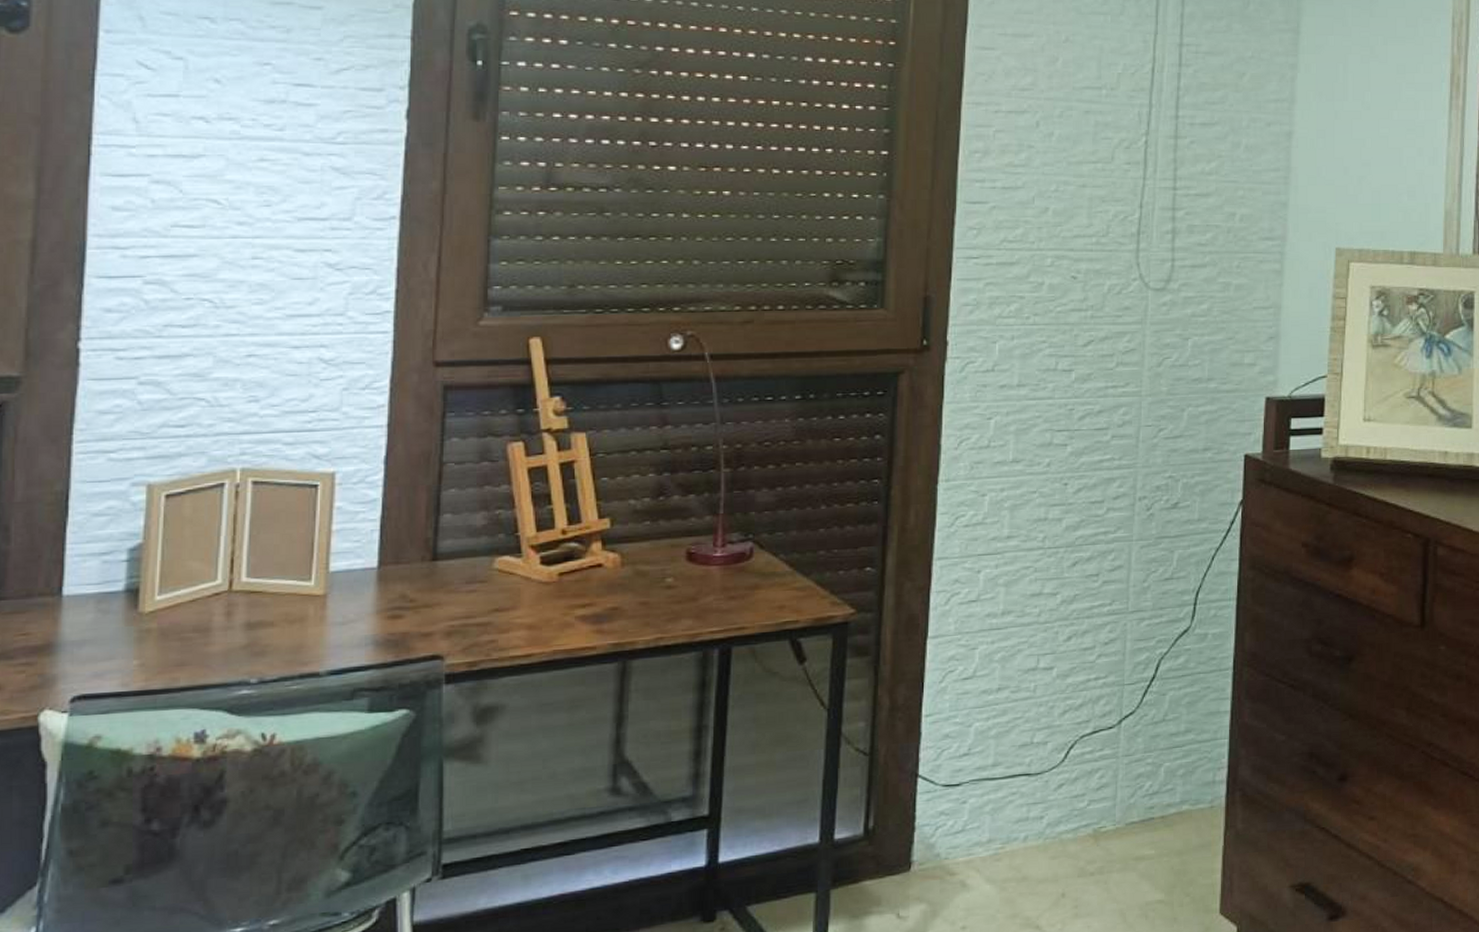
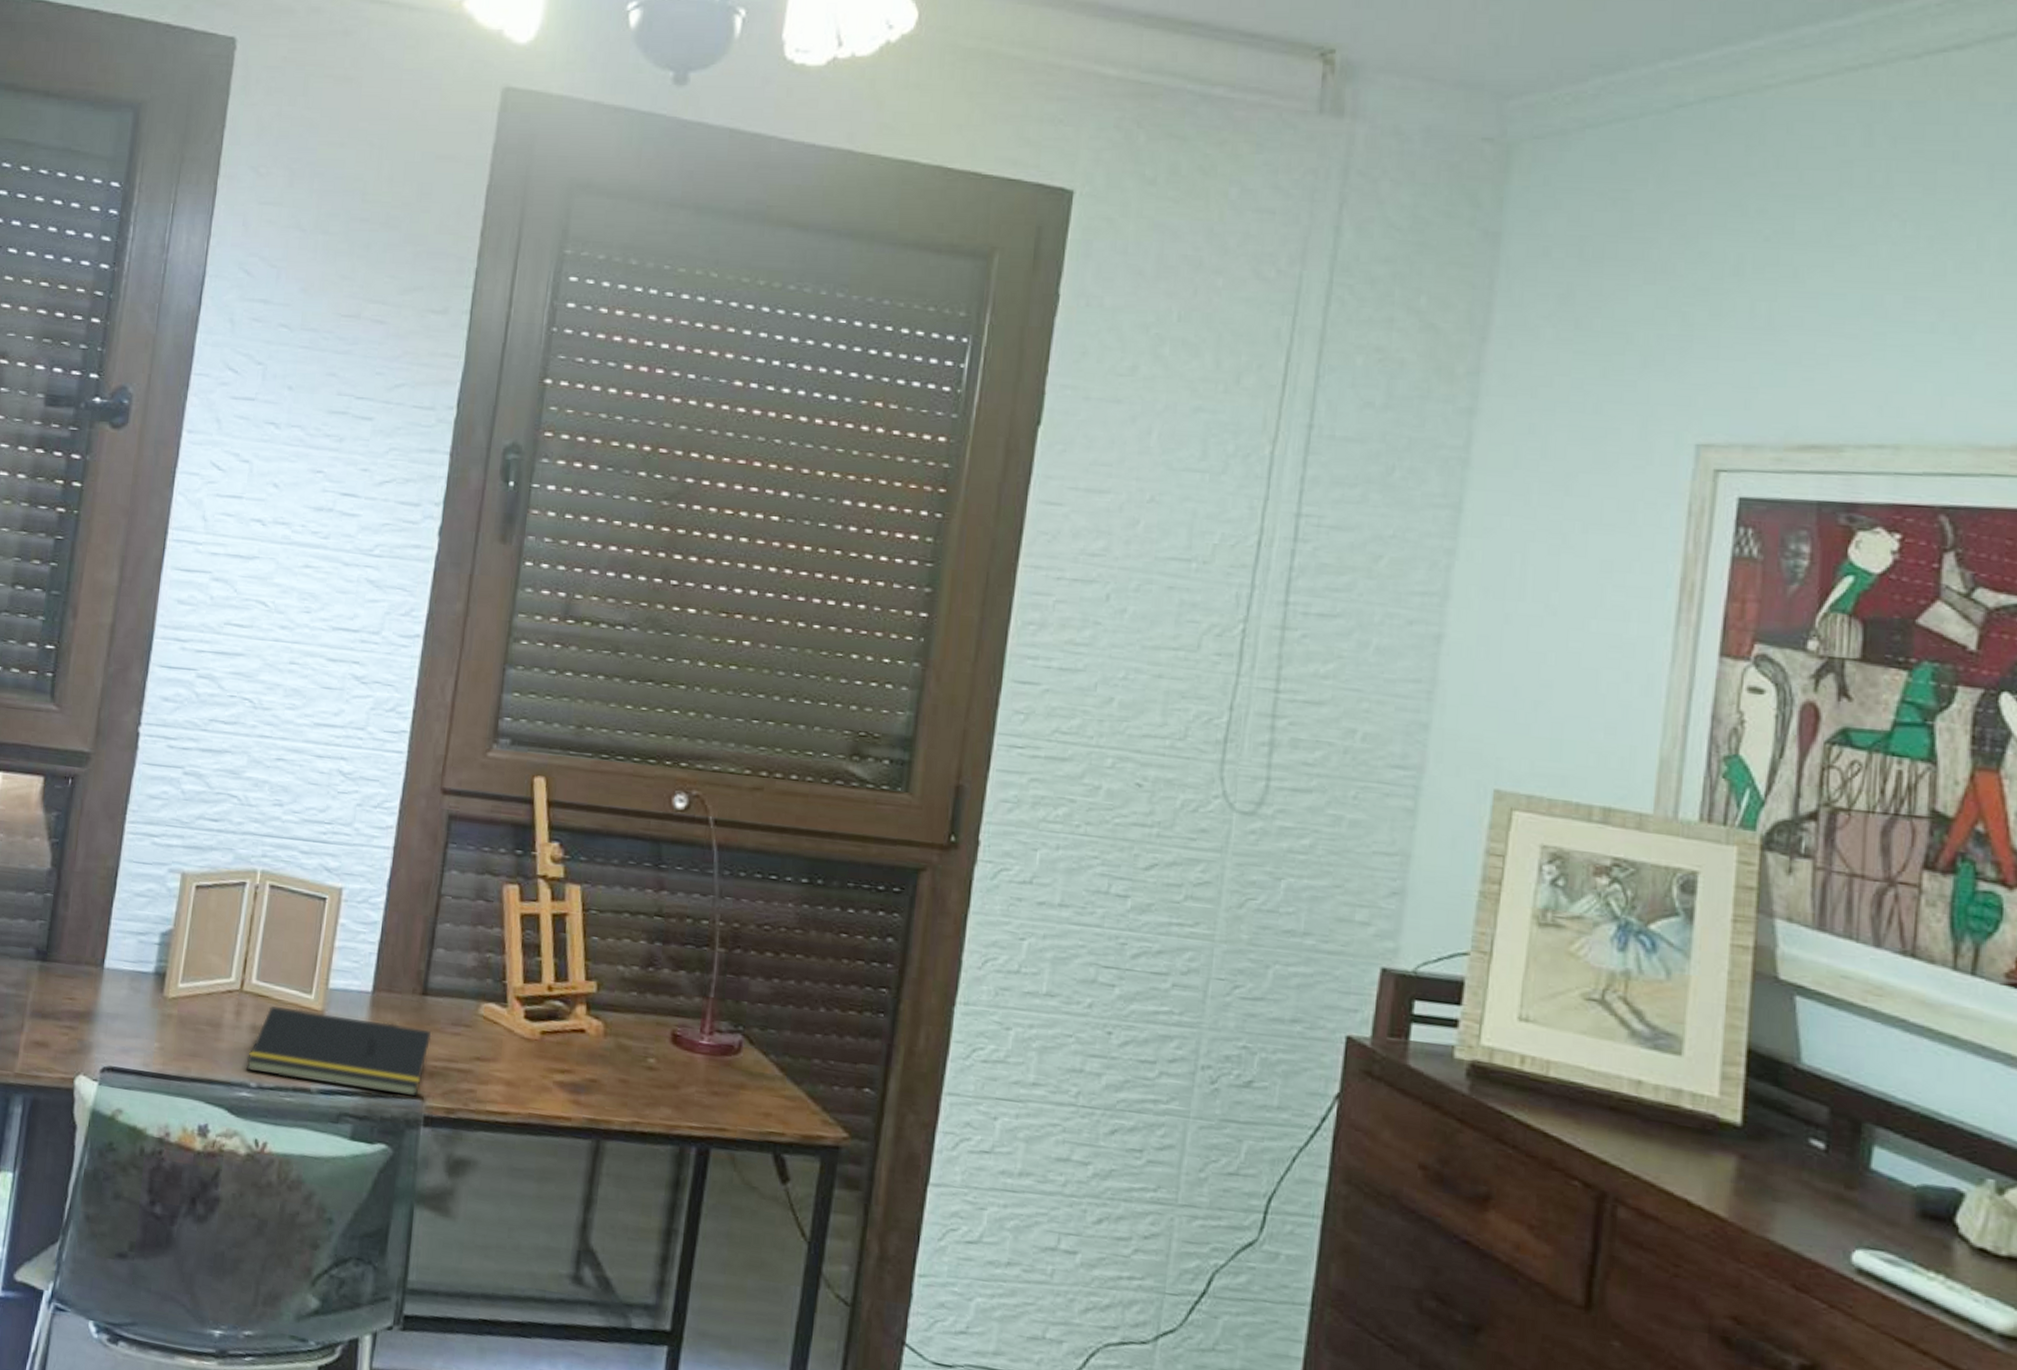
notepad: none [245,592,446,668] -> present [246,1006,432,1097]

